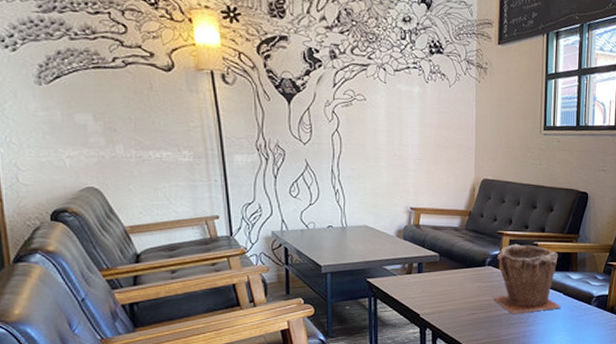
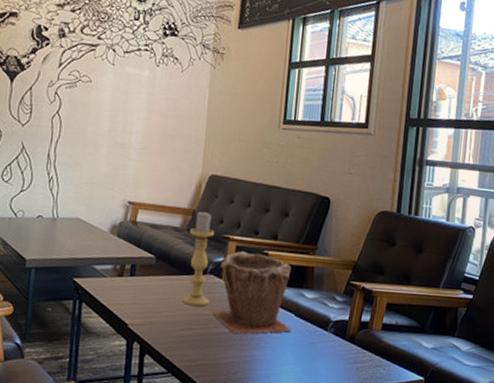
candle holder: none [467,212,490,293] -> present [183,211,215,306]

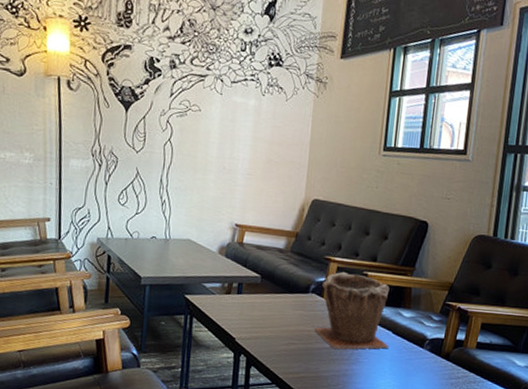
candle holder: present [183,211,215,306] -> none [286,234,317,323]

